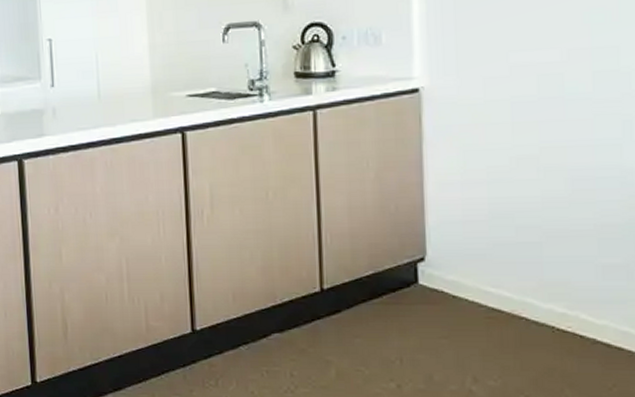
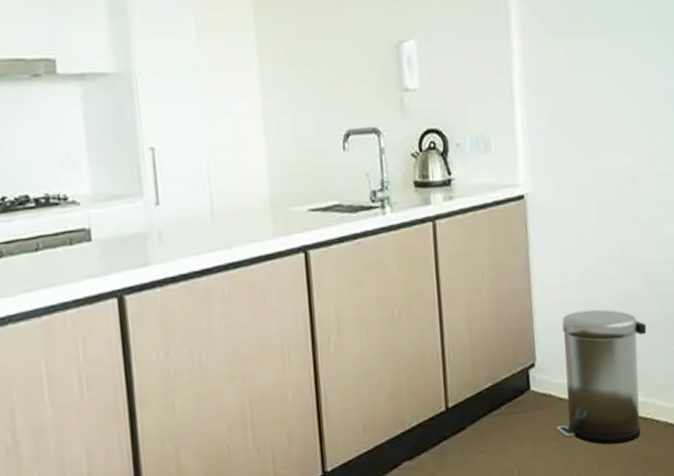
pedal bin: none [449,209,571,353] -> present [557,309,647,445]

